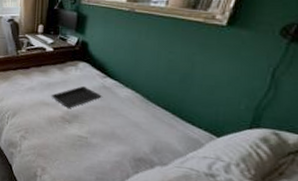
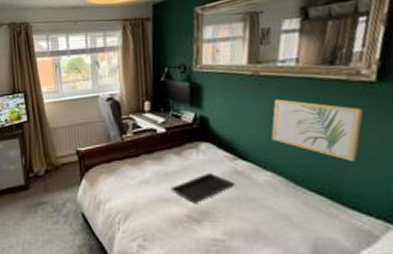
wall art: none [136,32,212,87] -> present [271,99,364,161]

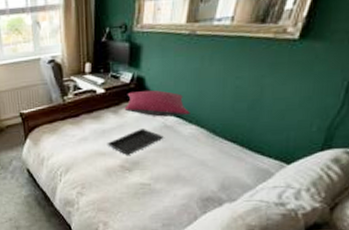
pillow: none [188,131,263,161] -> present [124,90,190,117]
wall art: present [271,99,364,161] -> none [199,57,283,113]

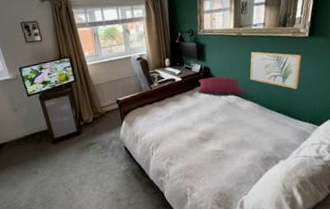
serving tray: present [107,129,164,155] -> none [187,106,229,128]
wall art: none [199,57,283,113] -> present [249,51,302,89]

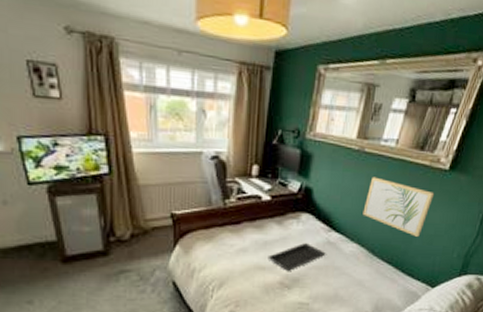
serving tray: none [187,106,229,128] -> present [268,243,326,271]
pillow: present [197,76,245,97] -> none [289,203,353,233]

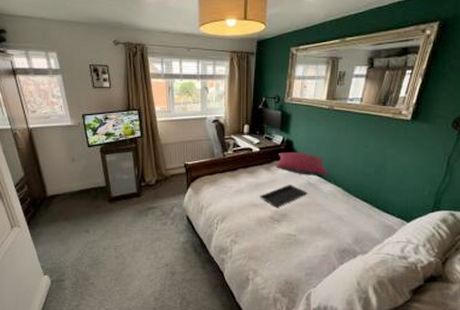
pillow: none [289,203,353,233] -> present [275,152,329,176]
wall art: present [362,176,435,237] -> none [337,129,400,177]

